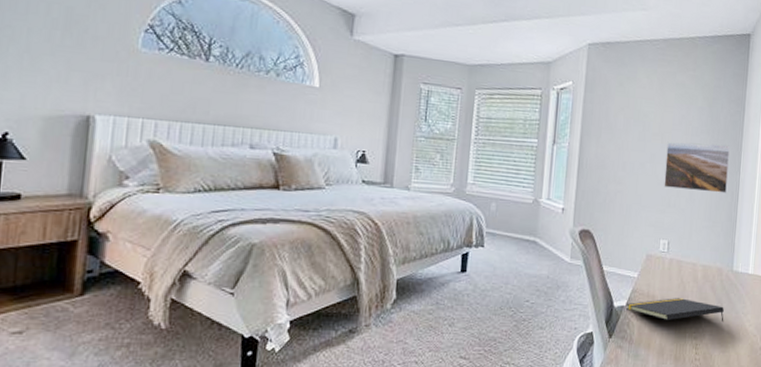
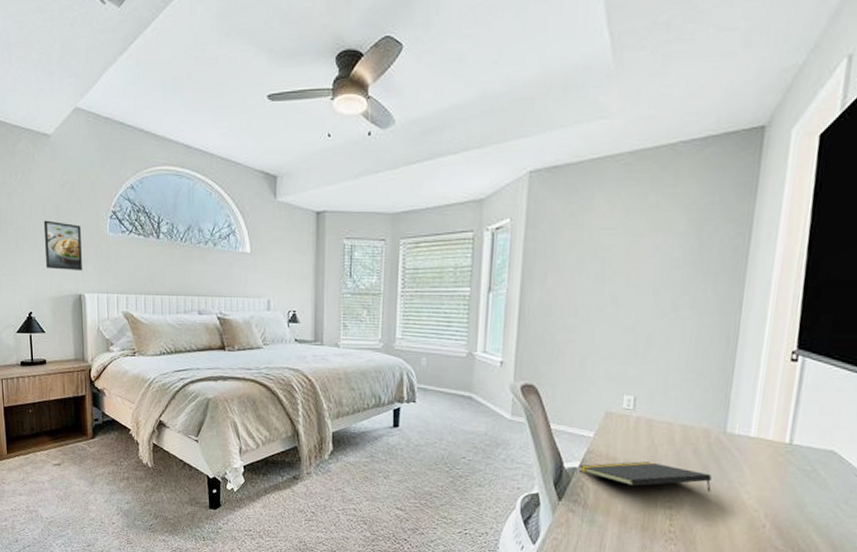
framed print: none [40,23,101,89] -> present [43,220,83,271]
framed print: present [664,142,730,194] -> none [629,277,727,339]

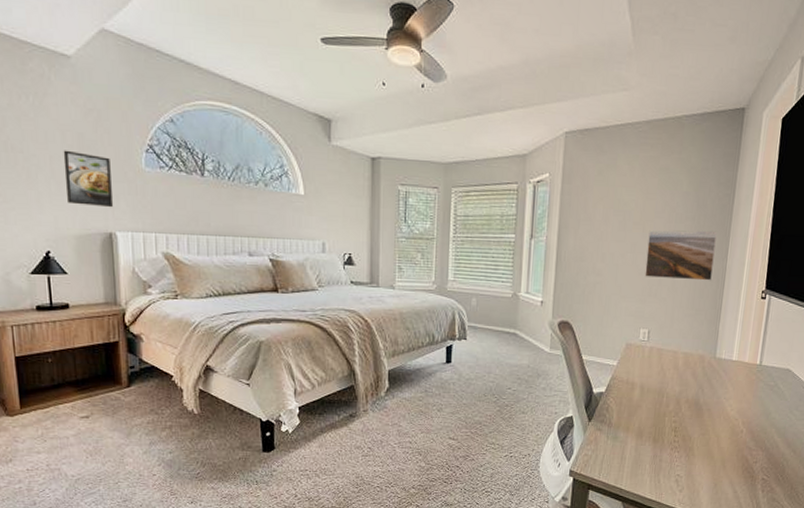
notepad: present [578,461,712,493] -> none [605,384,705,407]
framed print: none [629,277,727,339] -> present [644,230,717,281]

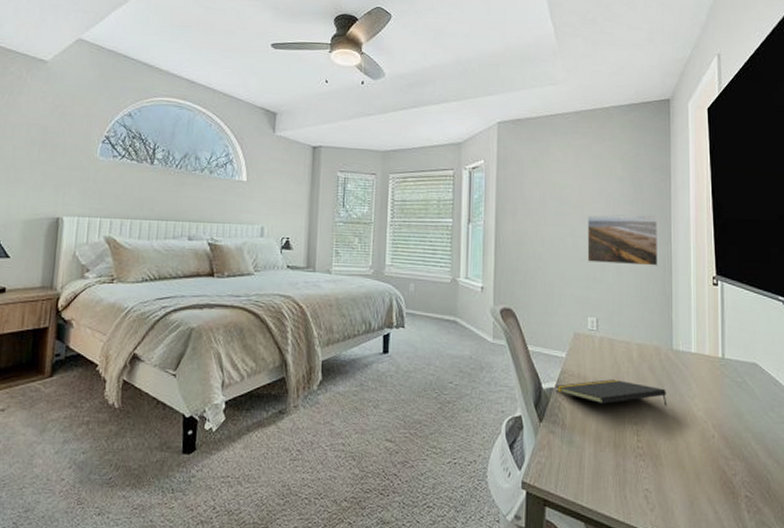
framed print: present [63,150,114,208] -> none [22,141,68,194]
notepad: none [605,384,705,407] -> present [555,379,667,407]

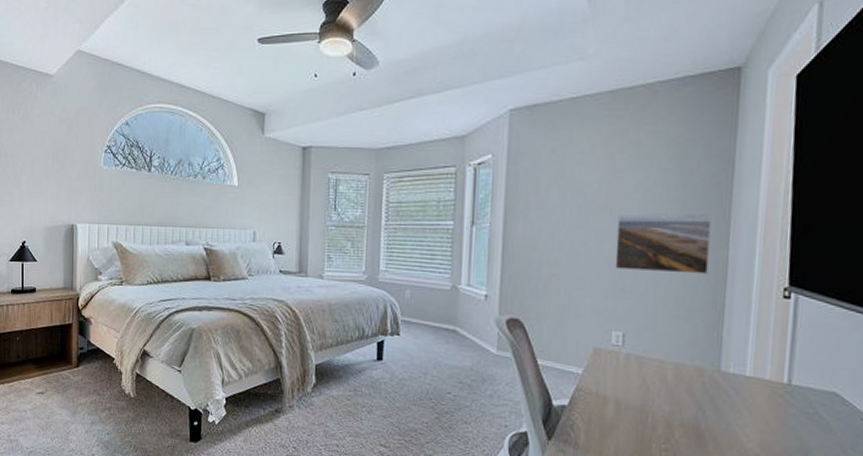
notepad: present [555,379,667,407] -> none [567,400,708,435]

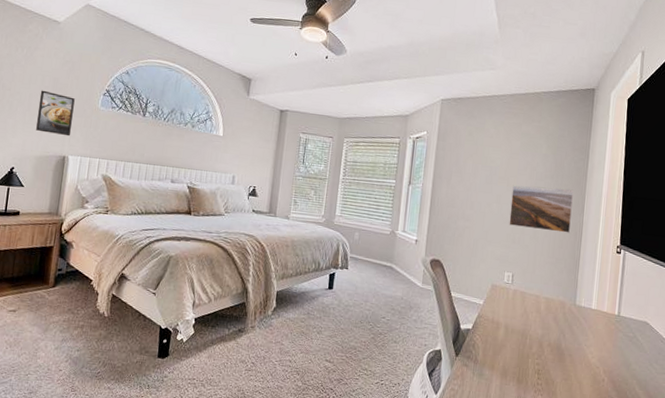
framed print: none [41,154,77,203] -> present [36,90,75,137]

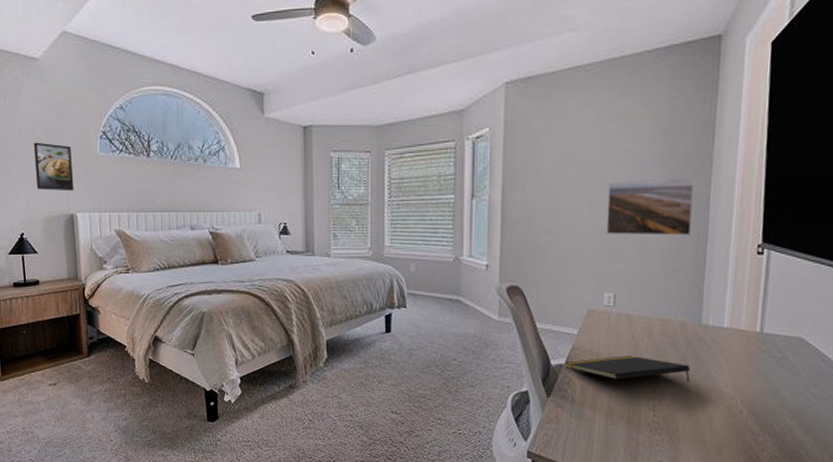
notepad: none [471,325,567,352] -> present [564,355,690,383]

